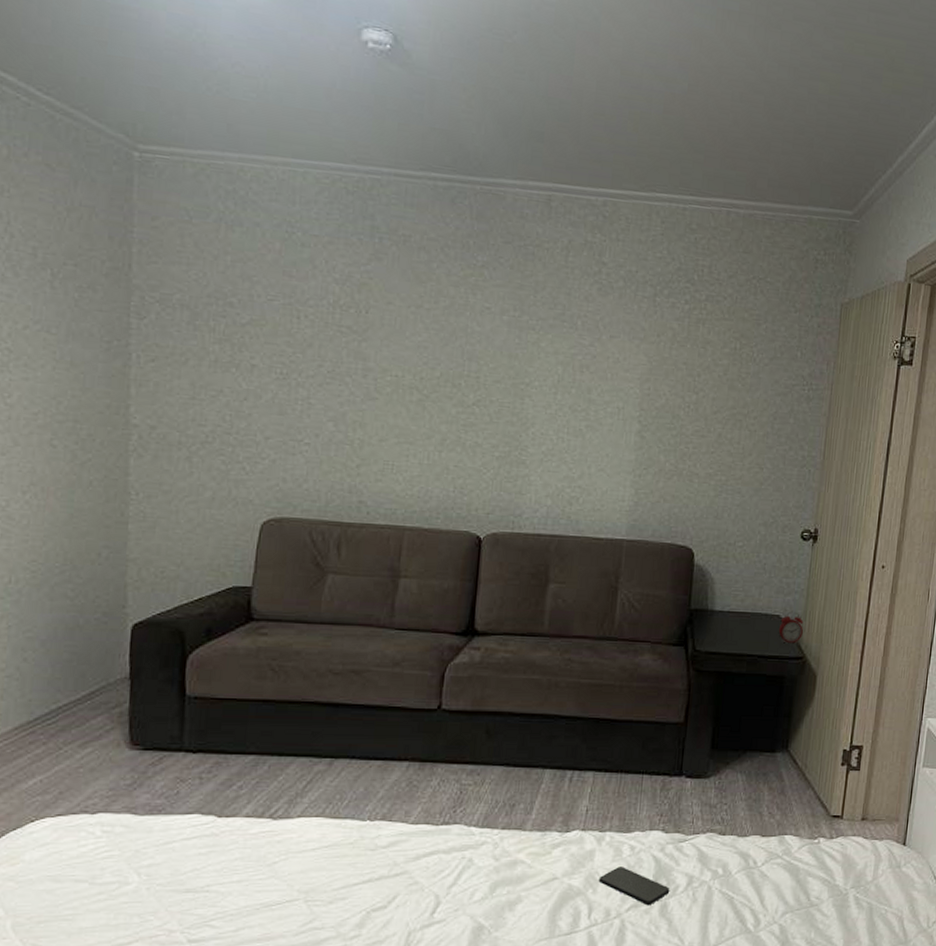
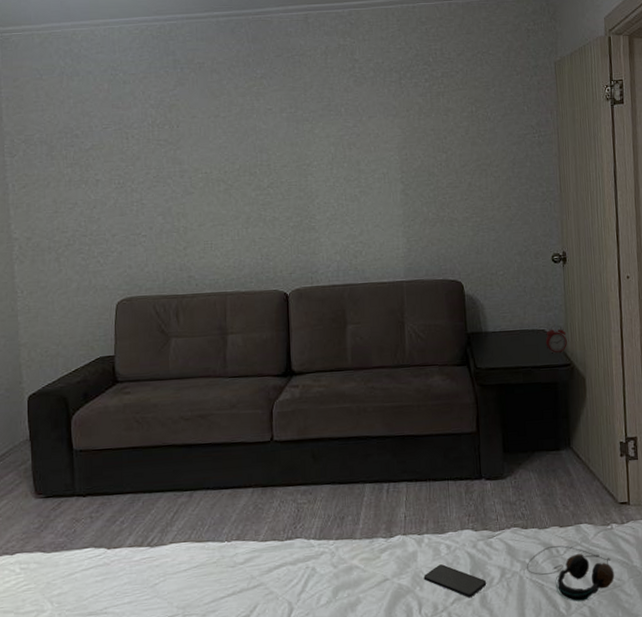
headphones: none [717,857,814,918] -> present [526,545,615,602]

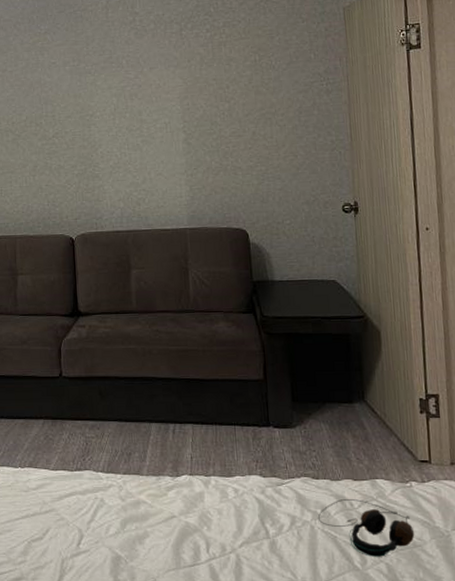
smartphone: present [423,564,487,597] -> none [211,507,276,541]
alarm clock: present [545,325,567,354] -> none [336,276,360,305]

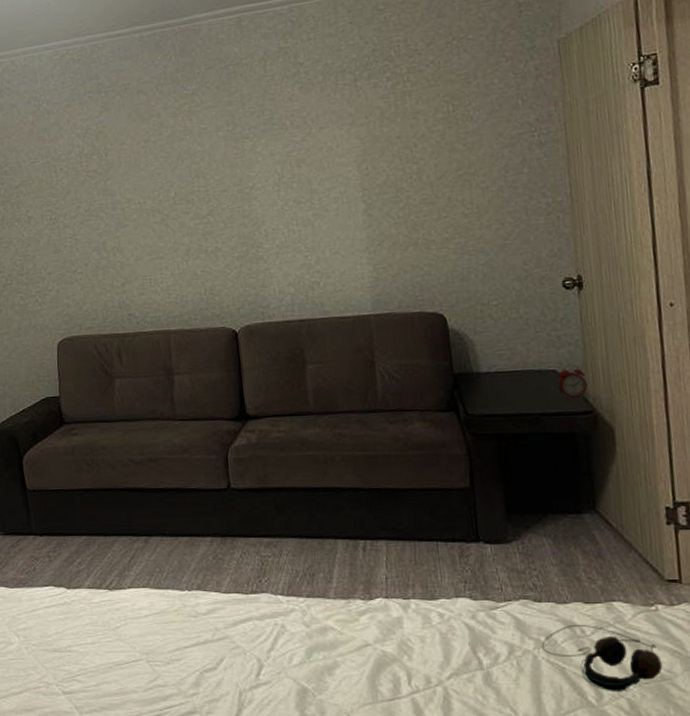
alarm clock: none [336,276,360,305] -> present [557,364,588,399]

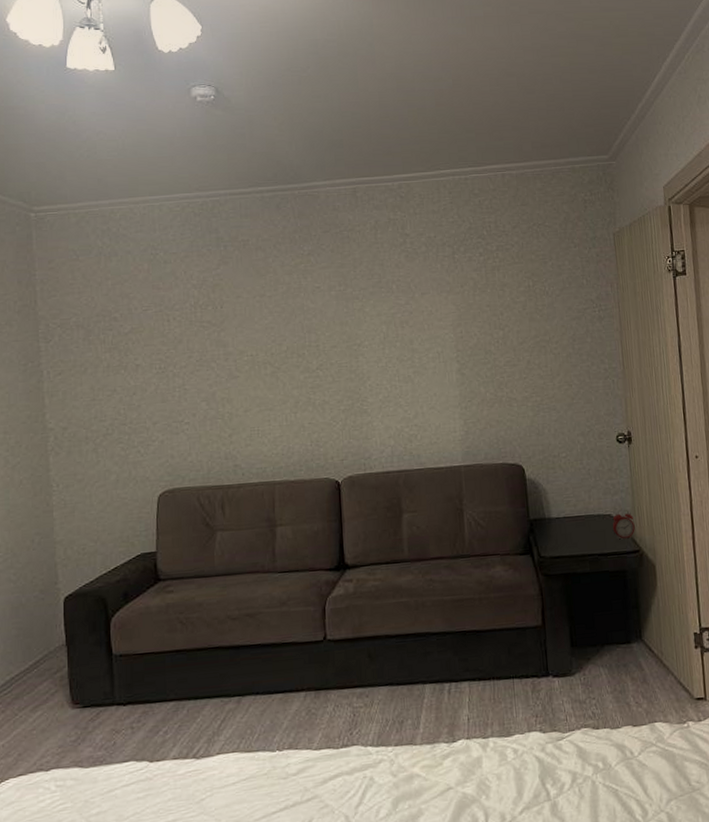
headphones: present [541,625,663,691] -> none [598,746,693,808]

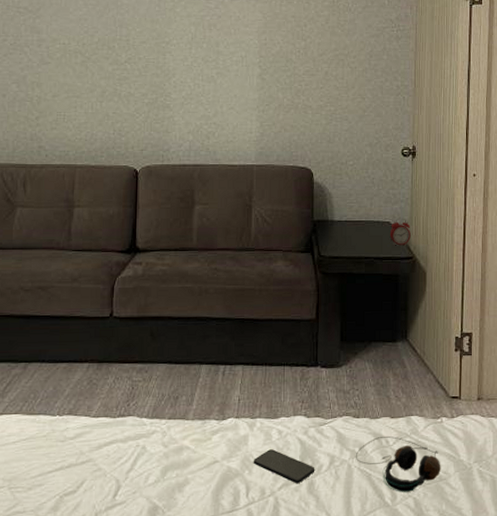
smartphone: none [489,770,557,806] -> present [253,449,315,483]
headphones: none [598,746,693,808] -> present [355,436,441,493]

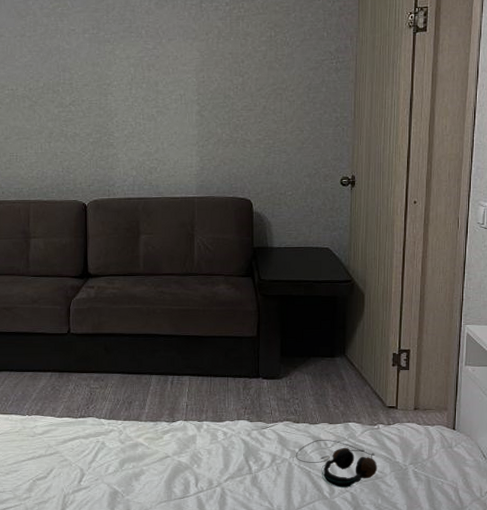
smartphone: present [253,449,315,483] -> none [201,448,258,476]
alarm clock: present [389,218,411,246] -> none [328,244,349,270]

